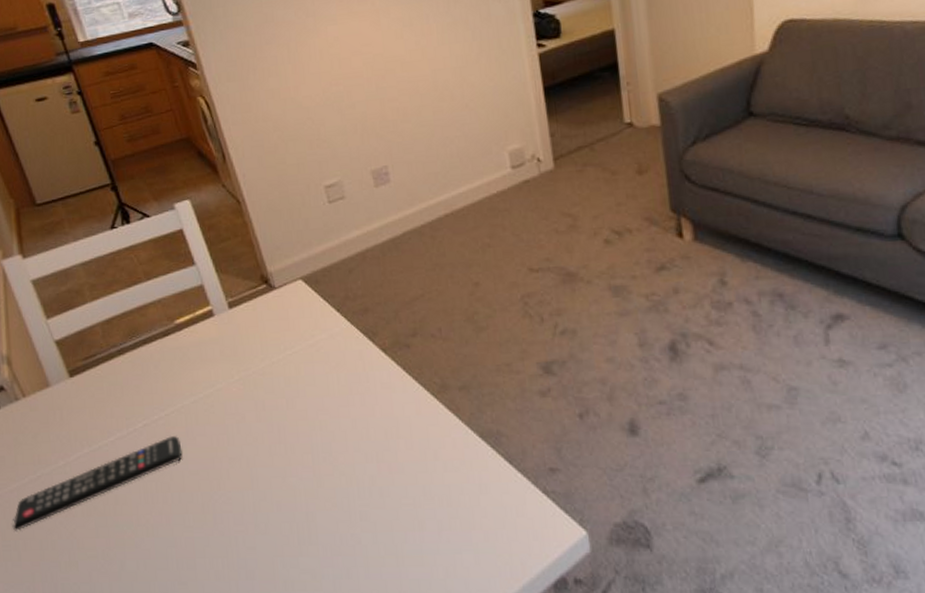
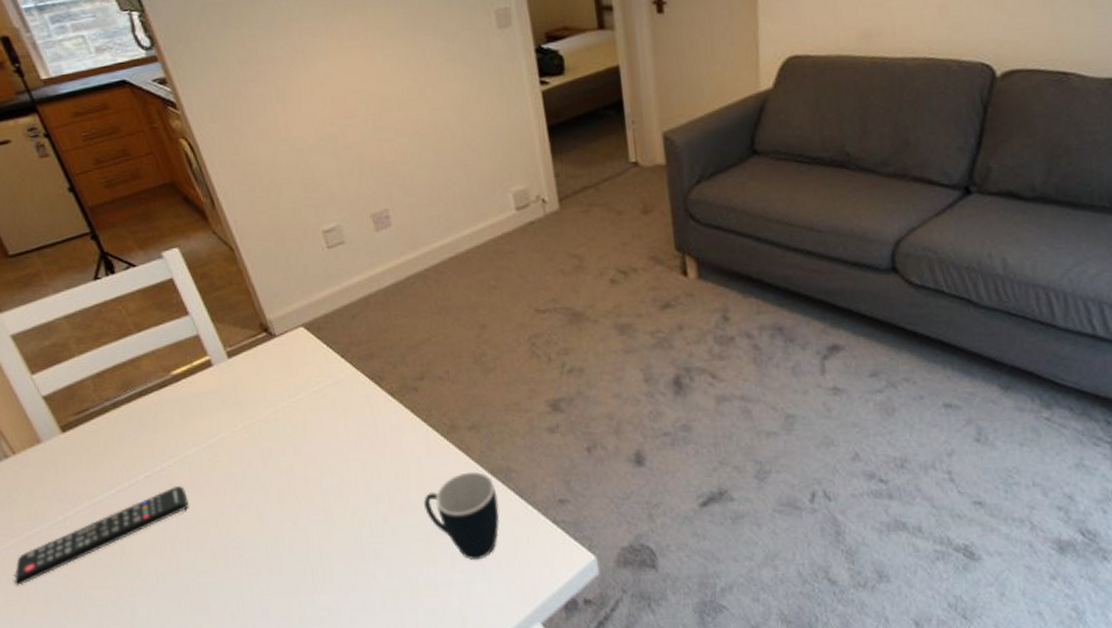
mug: none [412,434,488,529] -> present [424,471,500,560]

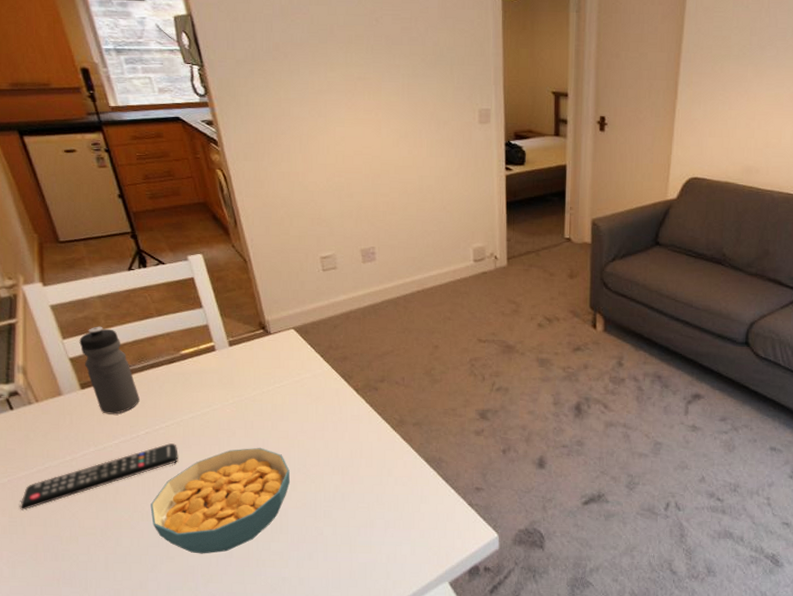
water bottle: none [50,353,132,460] -> present [79,326,140,415]
cereal bowl: none [164,479,327,618] -> present [150,447,290,554]
mug: present [424,471,500,560] -> none [370,458,428,528]

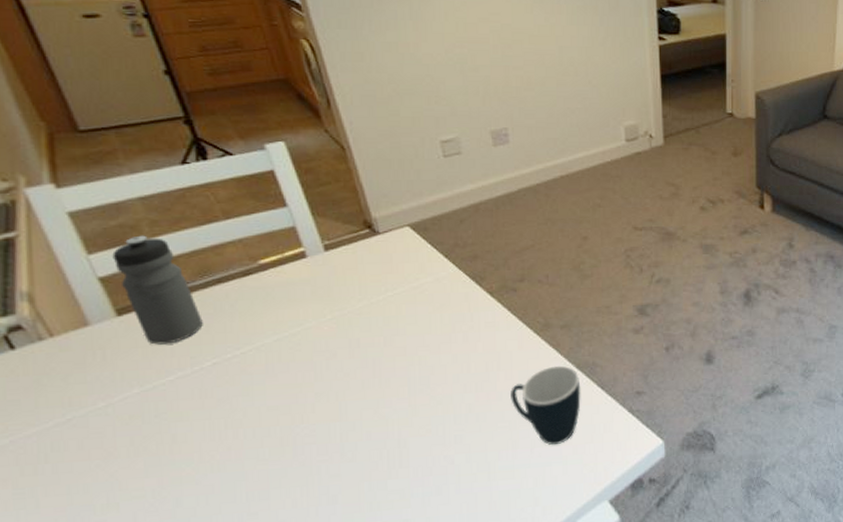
remote control: present [19,443,179,511] -> none [28,374,260,479]
cereal bowl: present [150,447,290,554] -> none [222,368,410,505]
mug: none [370,458,428,528] -> present [510,365,581,445]

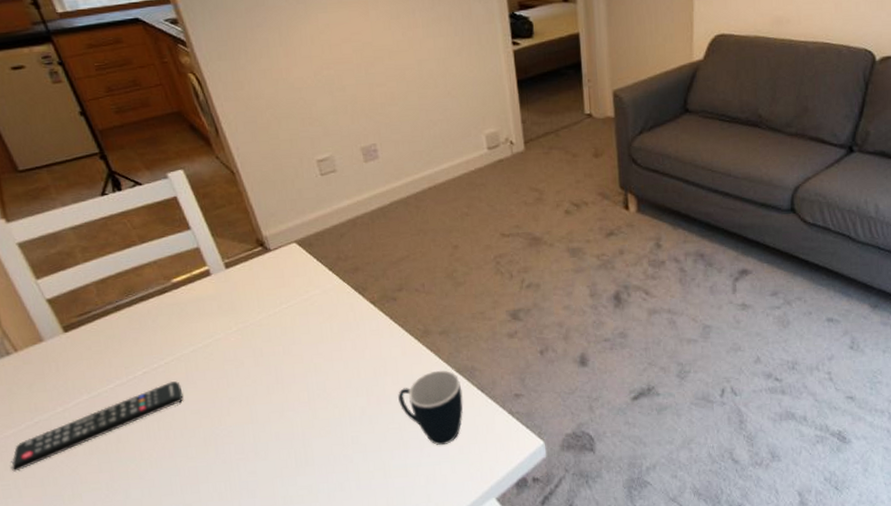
remote control: none [28,374,260,479] -> present [10,381,184,473]
water bottle: present [112,235,203,345] -> none [55,260,132,357]

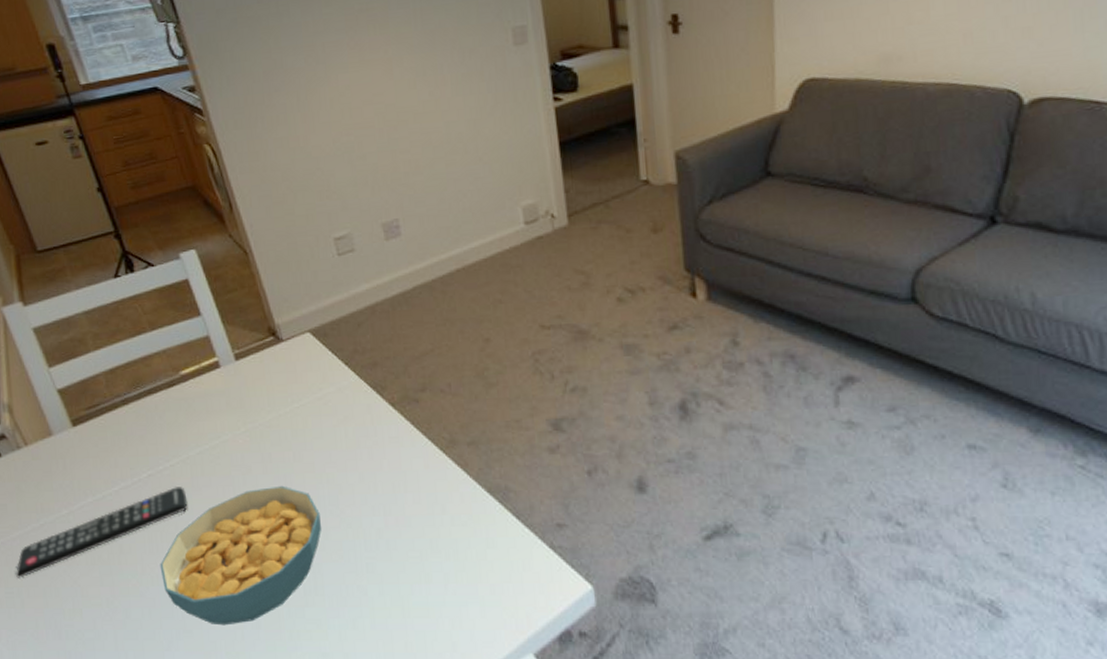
cereal bowl: none [158,375,310,498] -> present [160,485,321,626]
mug: present [398,370,464,446] -> none [419,489,495,582]

